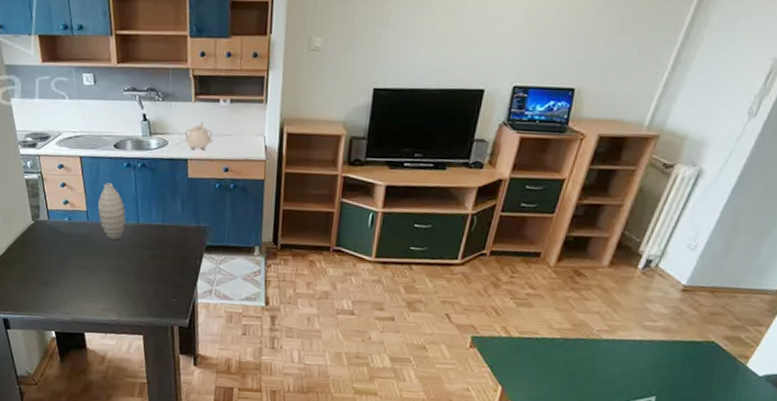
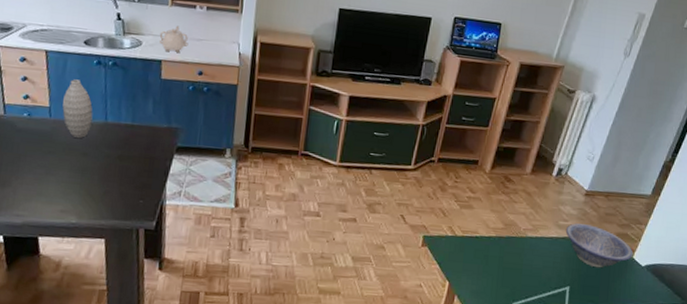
decorative bowl: none [652,324,748,377] -> present [565,223,634,268]

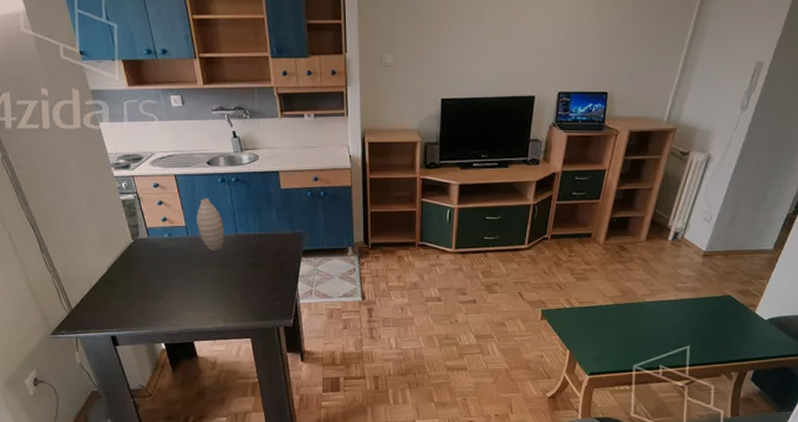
teapot: present [159,25,189,53] -> none [274,136,301,163]
decorative bowl: present [565,223,634,268] -> none [684,285,756,326]

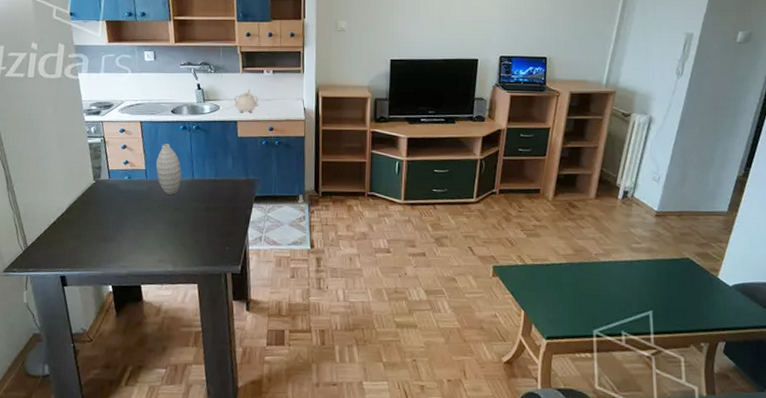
teapot: none [274,136,301,163] -> present [234,89,259,114]

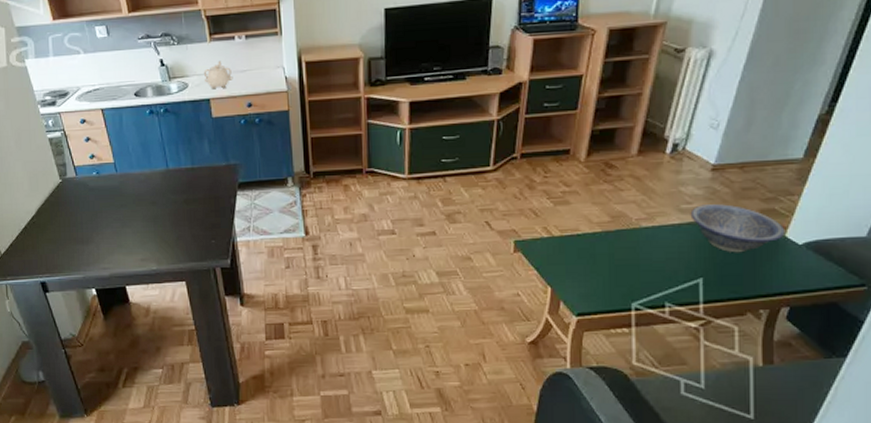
vase: present [156,144,182,196] -> none [125,132,155,189]
decorative bowl: none [639,245,718,290] -> present [690,204,785,253]

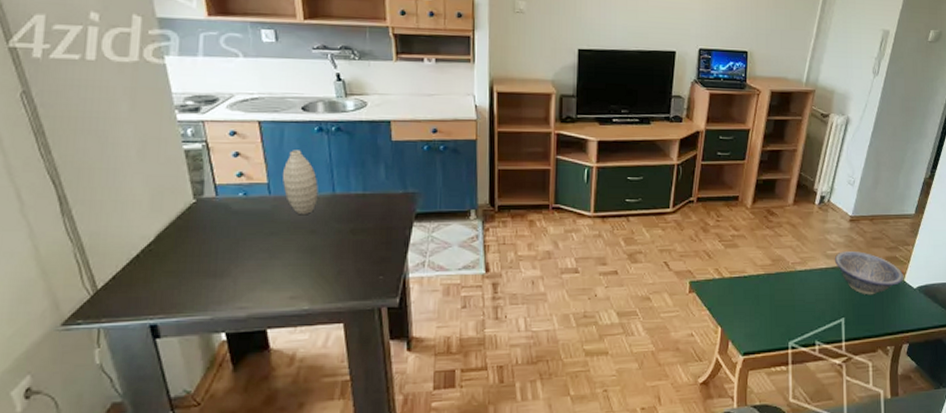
vase: none [125,132,155,189] -> present [283,150,318,215]
teapot: present [203,60,233,90] -> none [386,81,419,112]

